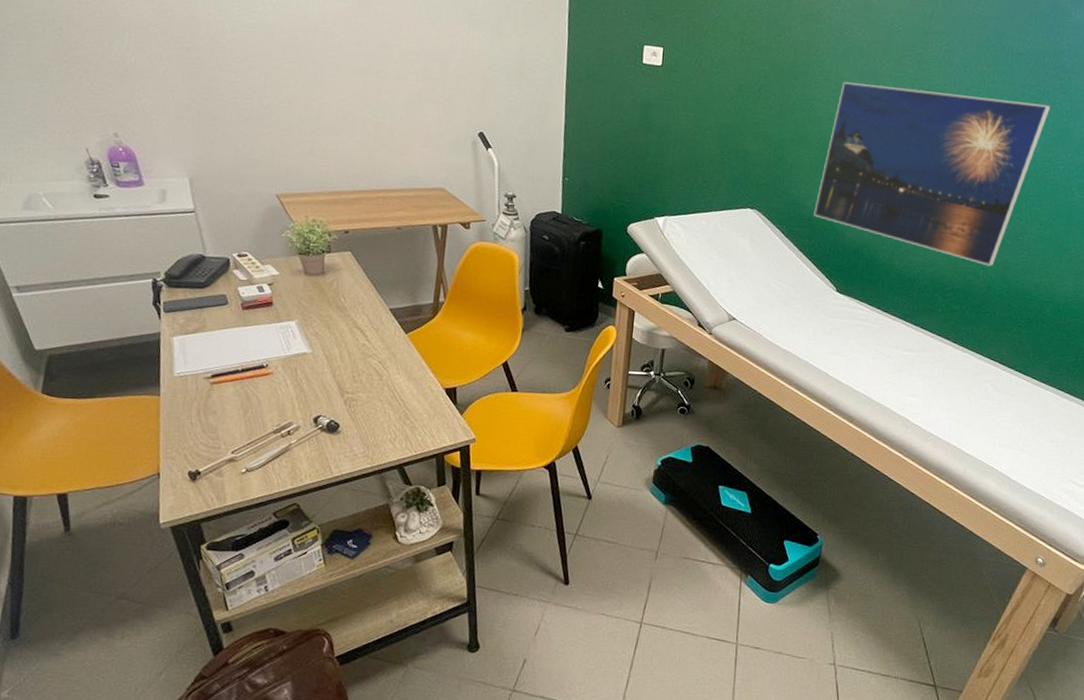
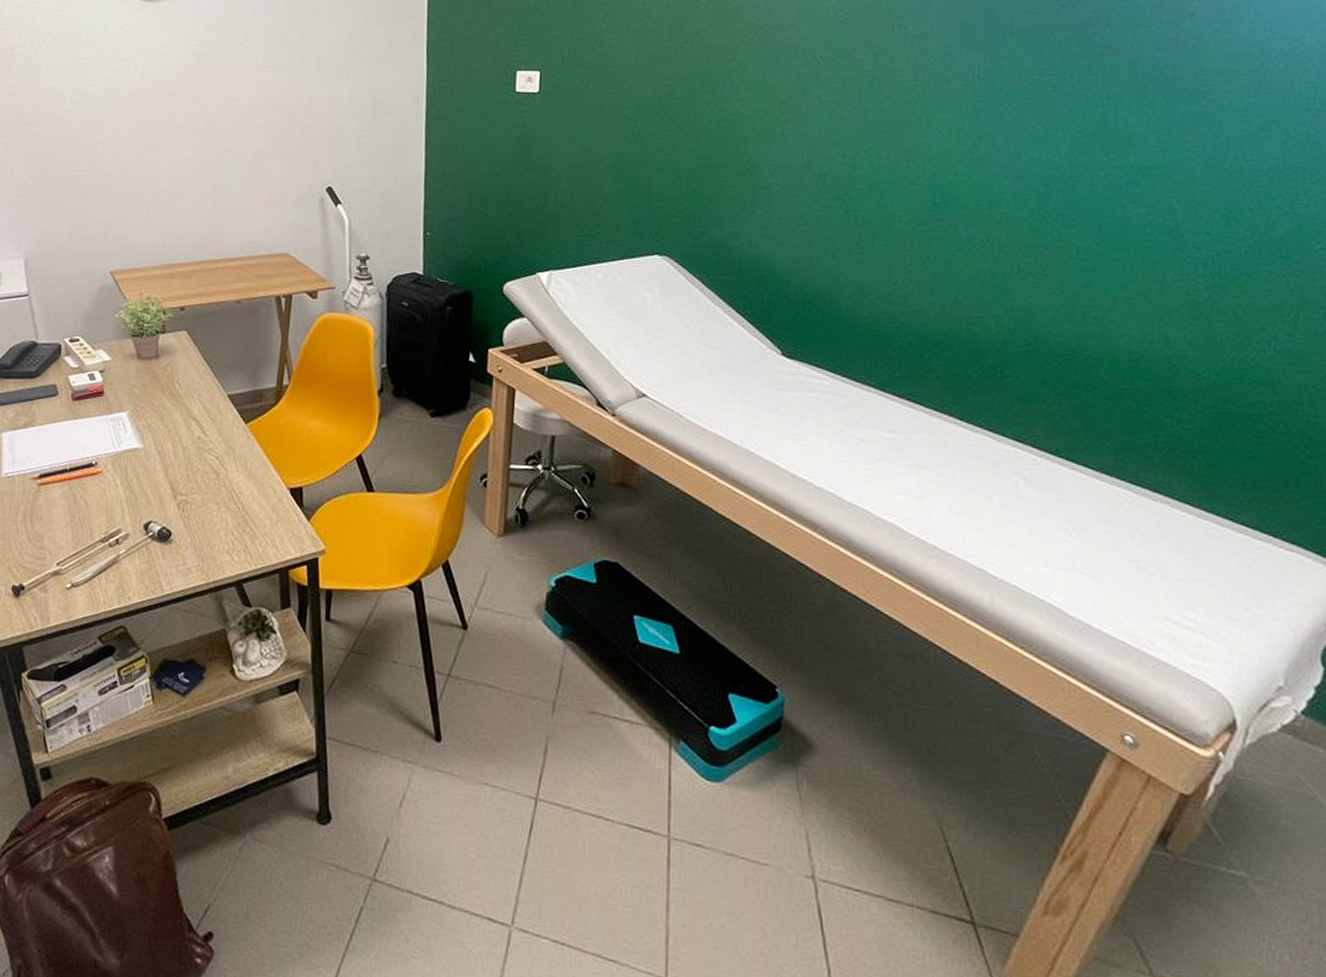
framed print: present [814,82,1051,267] -> none [744,88,1077,313]

